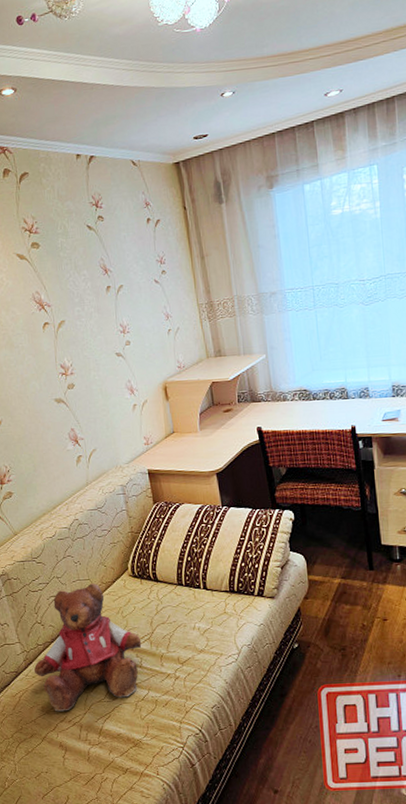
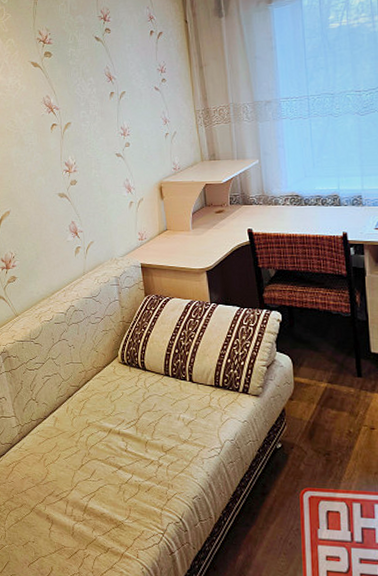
teddy bear: present [33,582,142,712] -> none [26,366,128,486]

